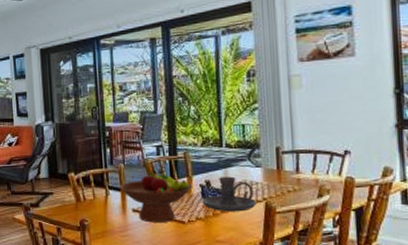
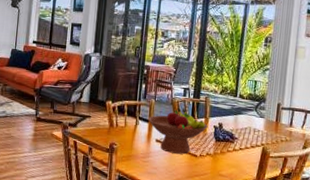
candle holder: present [202,176,257,212] -> none [213,121,256,153]

